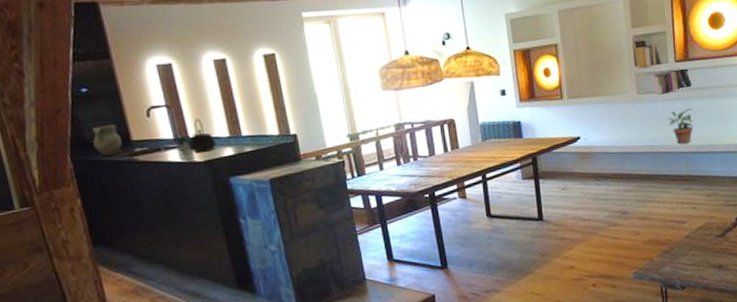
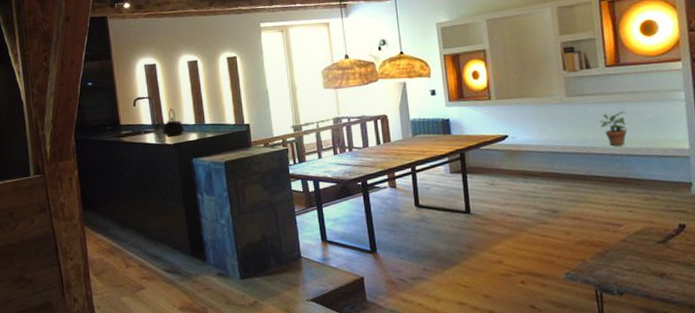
ceramic jug: present [92,124,122,157] -> none [92,111,113,137]
books: present [651,67,692,95] -> none [581,72,624,98]

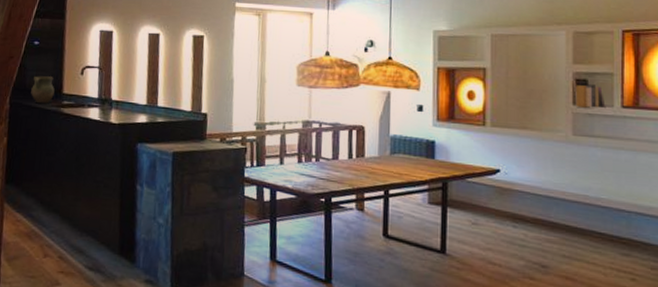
ceramic jug: none [92,111,113,137] -> present [31,76,55,104]
kettle: present [163,108,185,137] -> none [109,82,134,115]
potted plant: present [599,111,628,146] -> none [608,161,641,201]

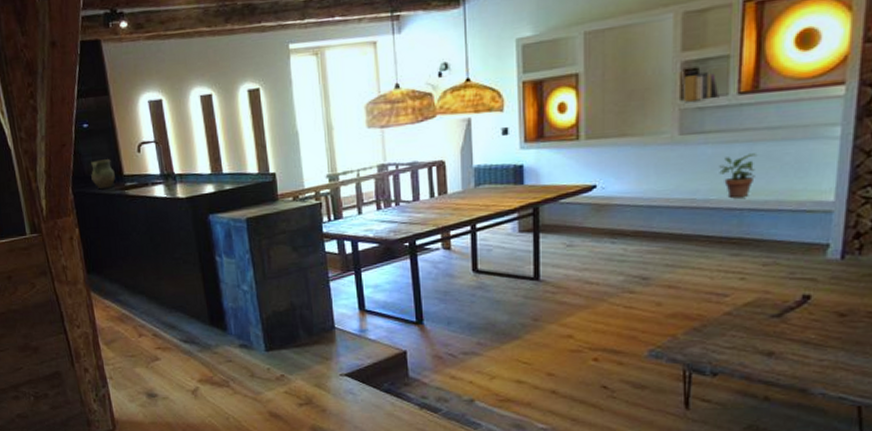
potted plant: none [608,161,641,201] -> present [719,153,758,199]

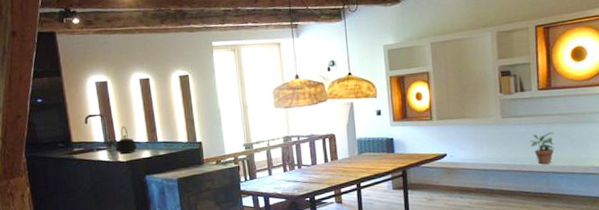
ceramic jug: present [91,159,115,190] -> none [43,129,65,154]
kettle: none [173,154,199,189] -> present [115,125,138,154]

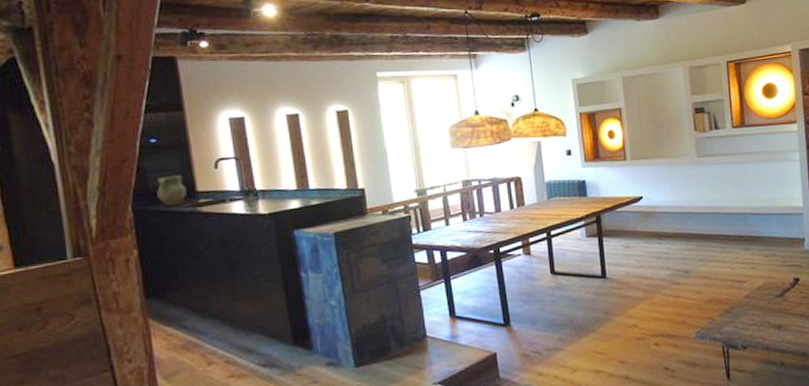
ceramic jug: none [43,129,65,154] -> present [157,175,187,207]
kettle: present [115,125,138,154] -> none [254,170,284,205]
potted plant: present [530,132,555,165] -> none [727,171,751,206]

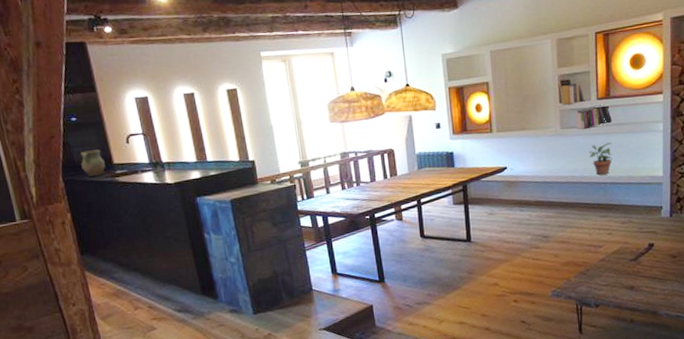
books: none [710,133,748,158] -> present [574,104,612,130]
potted plant: none [727,171,751,206] -> present [589,142,613,175]

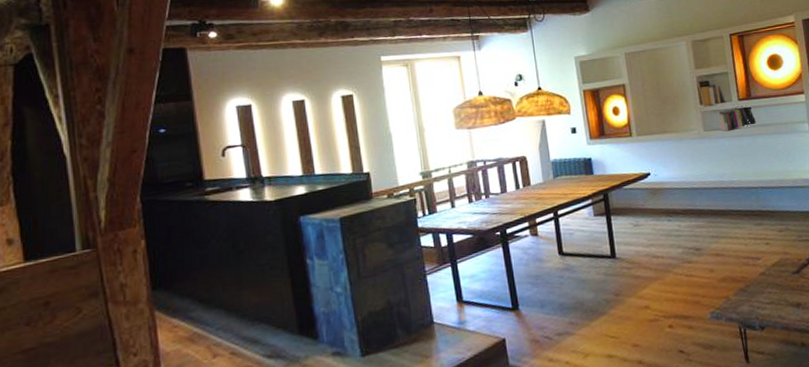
ceramic jug: present [81,149,106,177] -> none [165,164,194,196]
potted plant: present [589,142,613,175] -> none [735,144,761,180]

